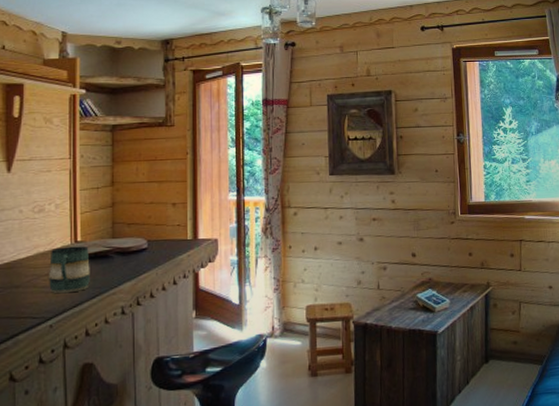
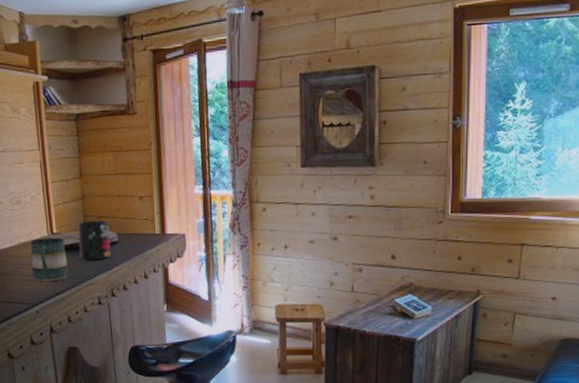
mug: none [105,227,139,269] -> present [78,220,110,261]

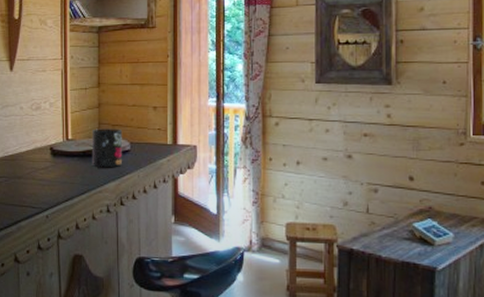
mug: present [30,237,68,282] -> none [45,144,79,188]

